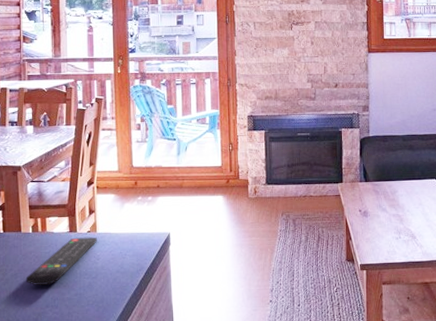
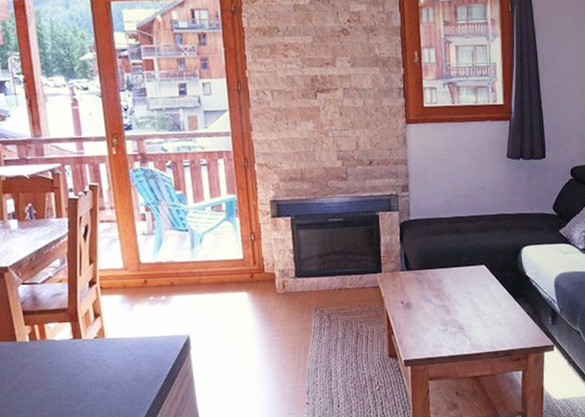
remote control: present [25,237,98,285] -> none [27,343,107,399]

